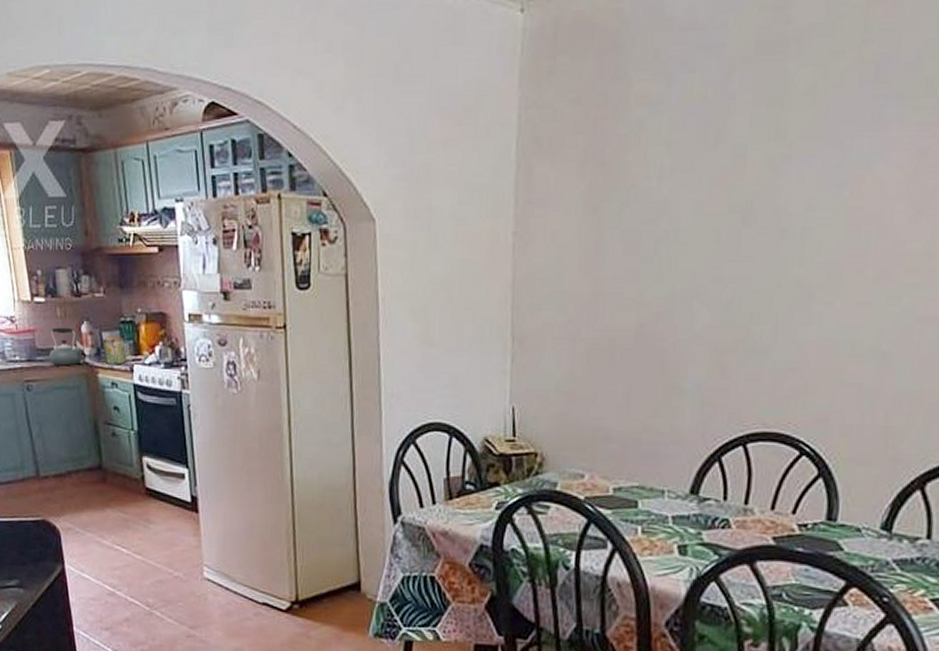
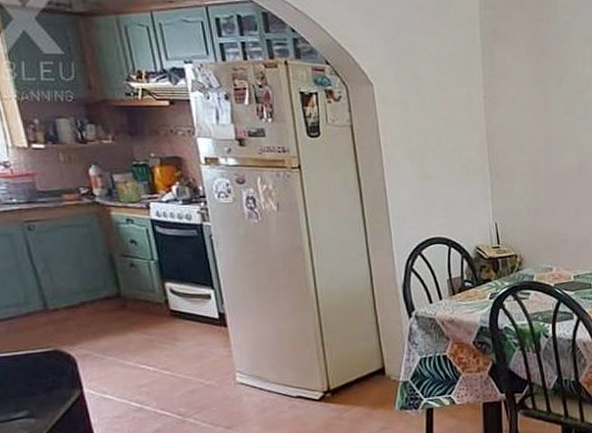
kettle: present [48,327,85,366] -> none [52,171,95,206]

